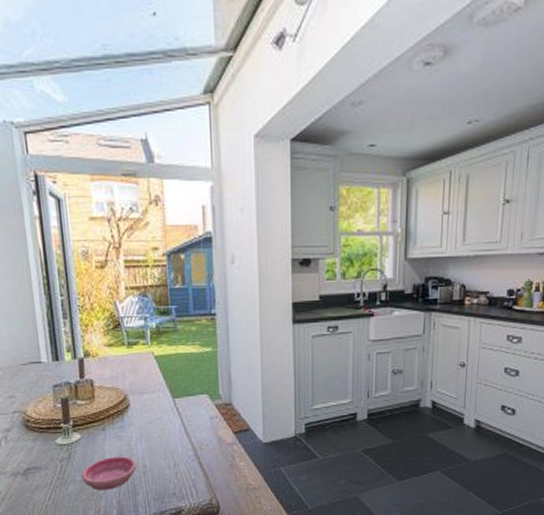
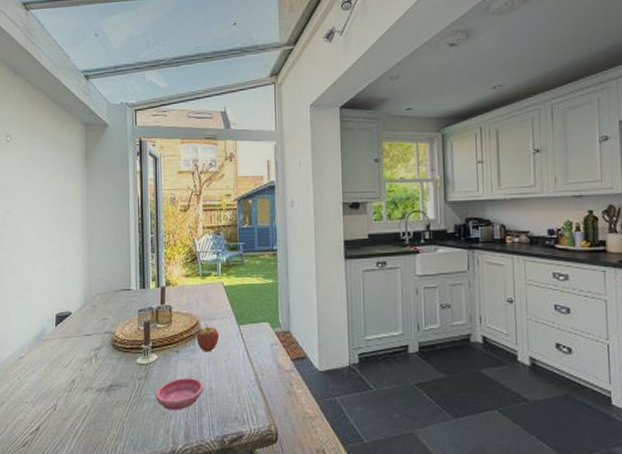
fruit: none [124,398,152,429] -> present [196,324,220,352]

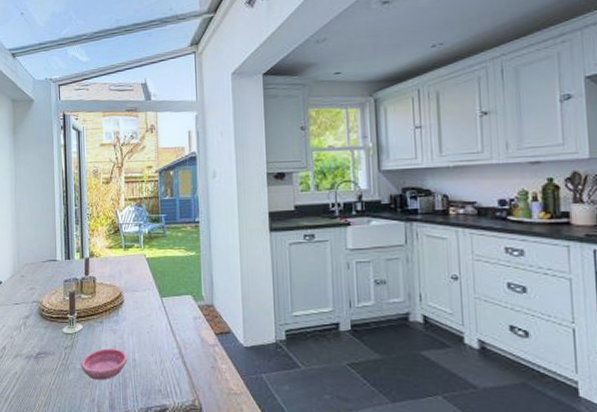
fruit: present [196,324,220,352] -> none [119,296,143,324]

